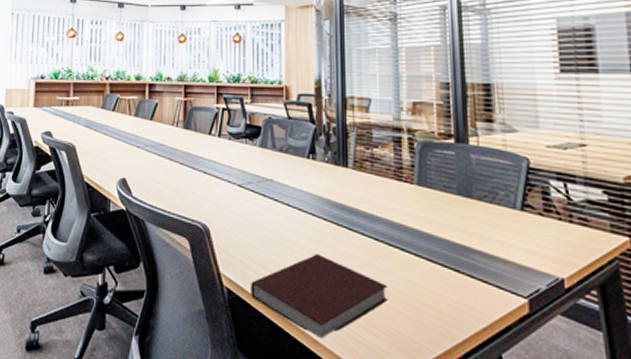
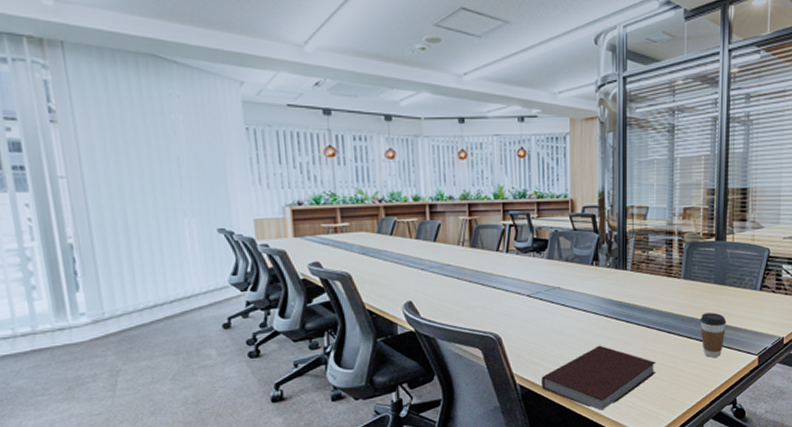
coffee cup: none [442,231,478,292] -> present [700,312,727,357]

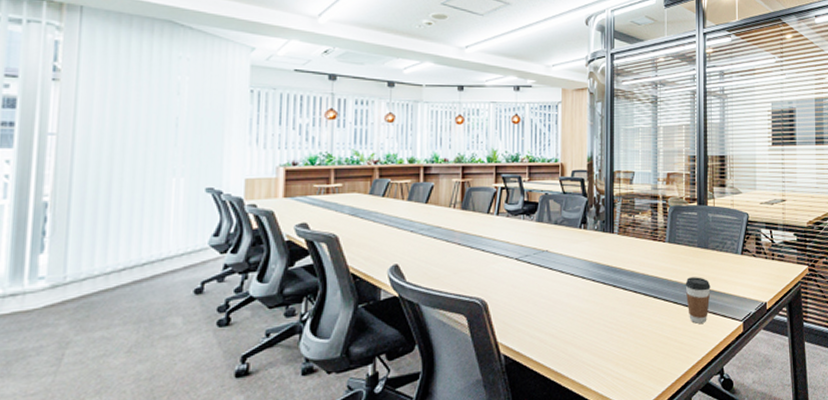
notebook: present [541,345,657,411] -> none [527,311,643,383]

